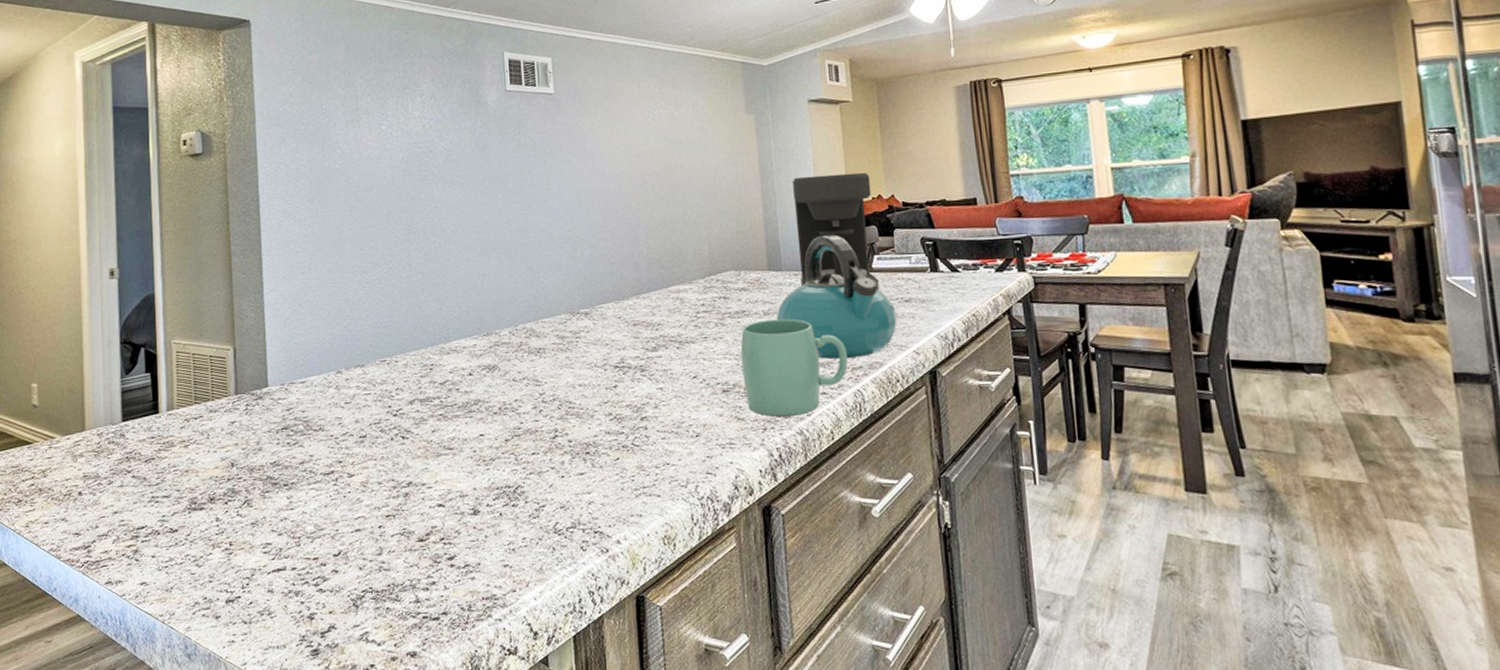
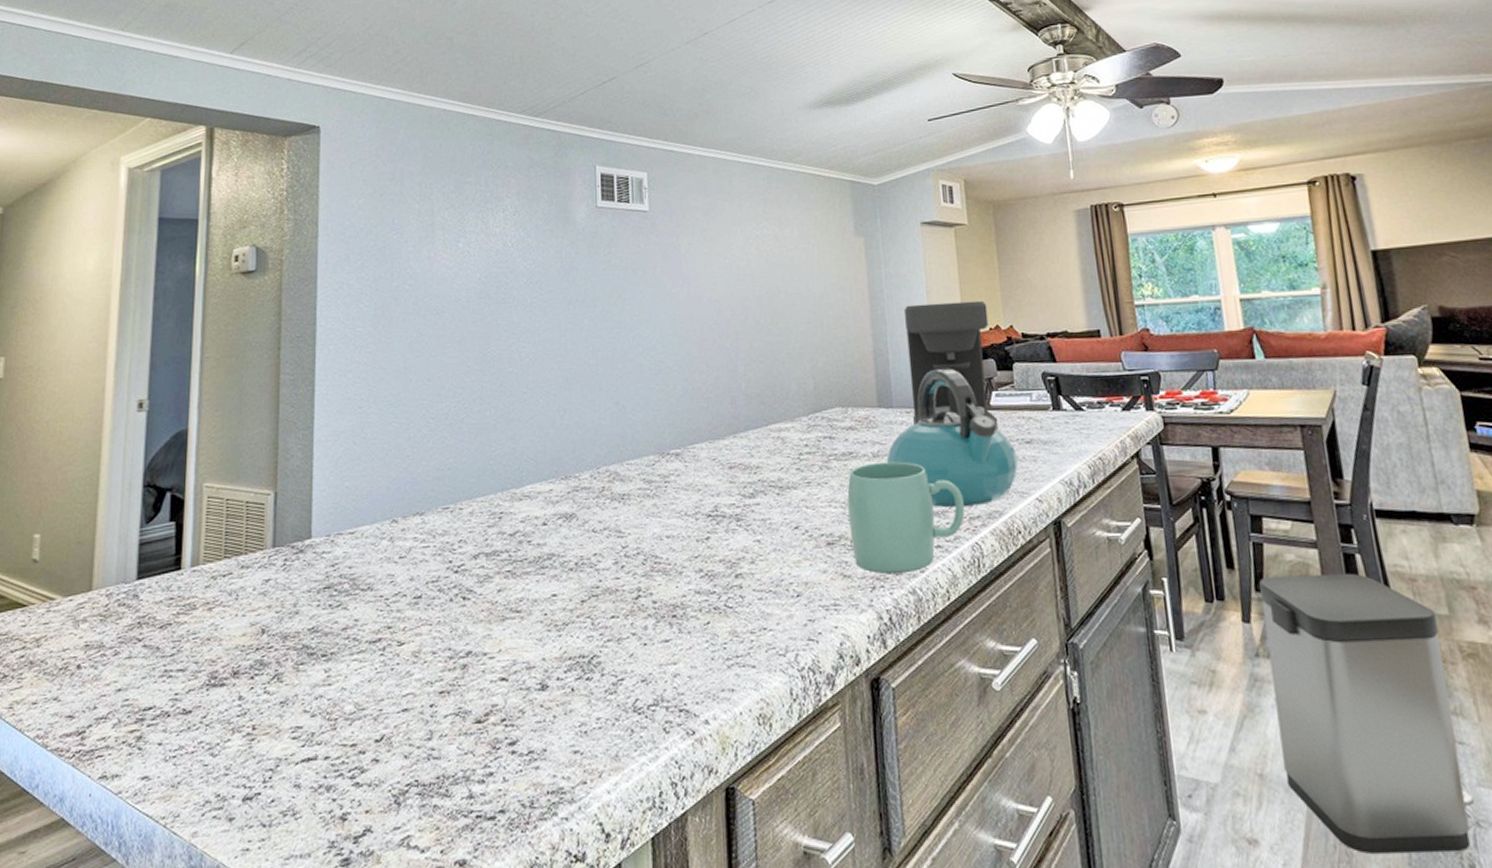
pedal bin: none [1119,416,1309,656] -> present [1259,573,1474,854]

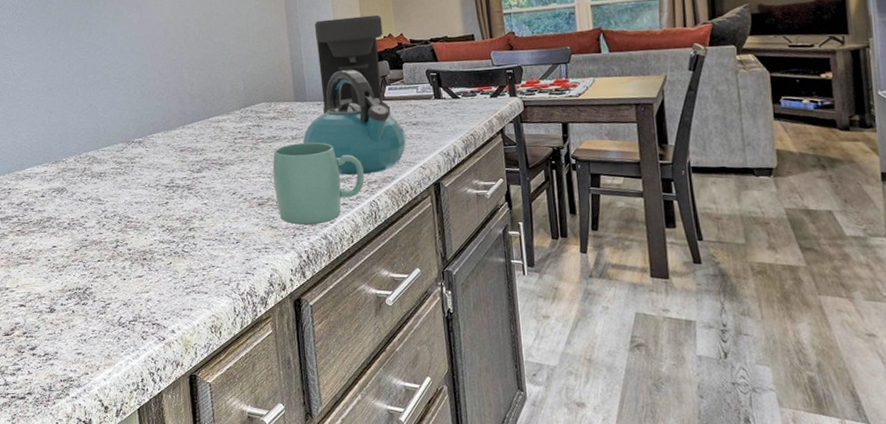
pedal bin: present [1259,573,1474,854] -> none [595,215,753,411]

